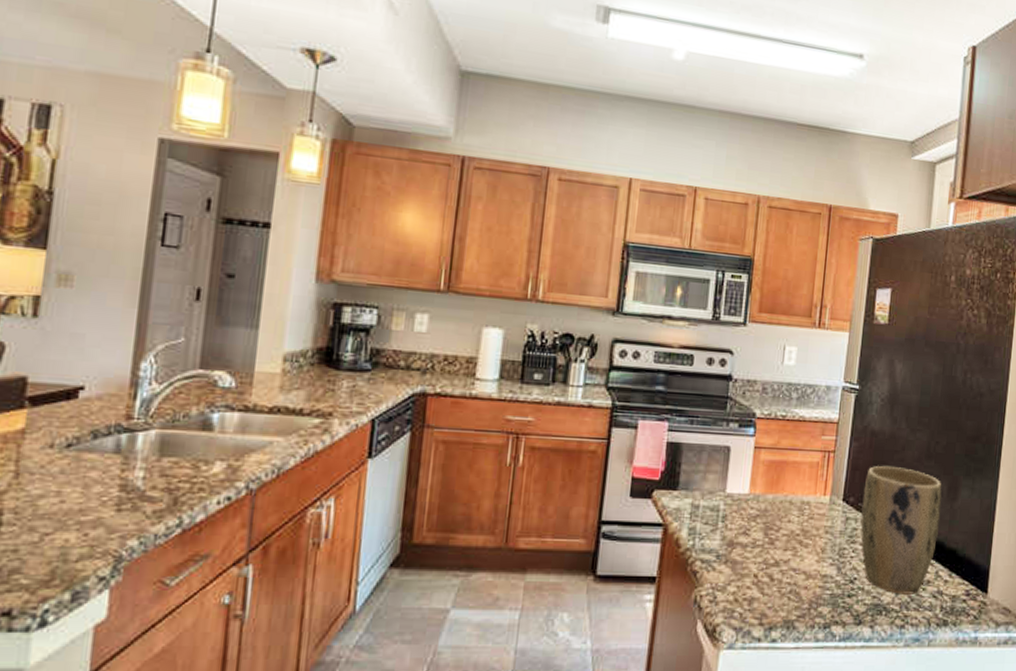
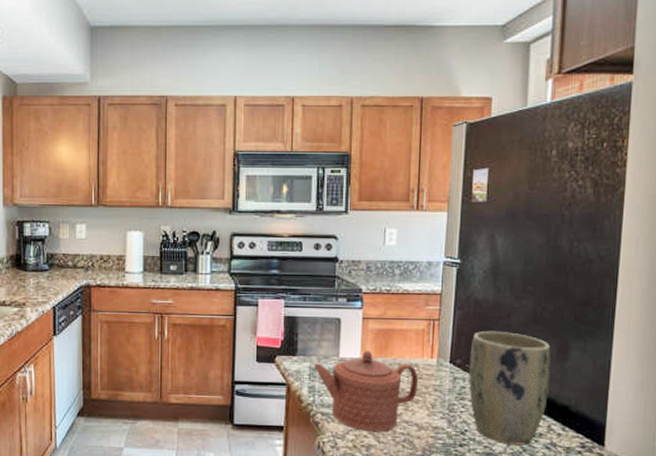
teapot: none [696,485,810,583] -> present [313,350,419,433]

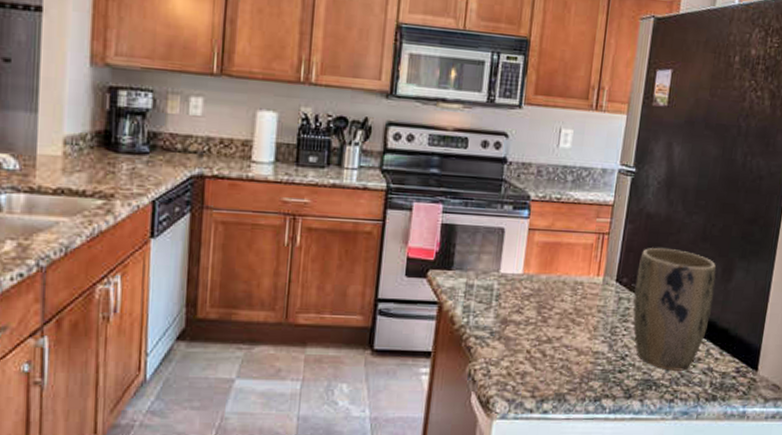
teapot: present [313,350,419,433] -> none [470,266,583,358]

